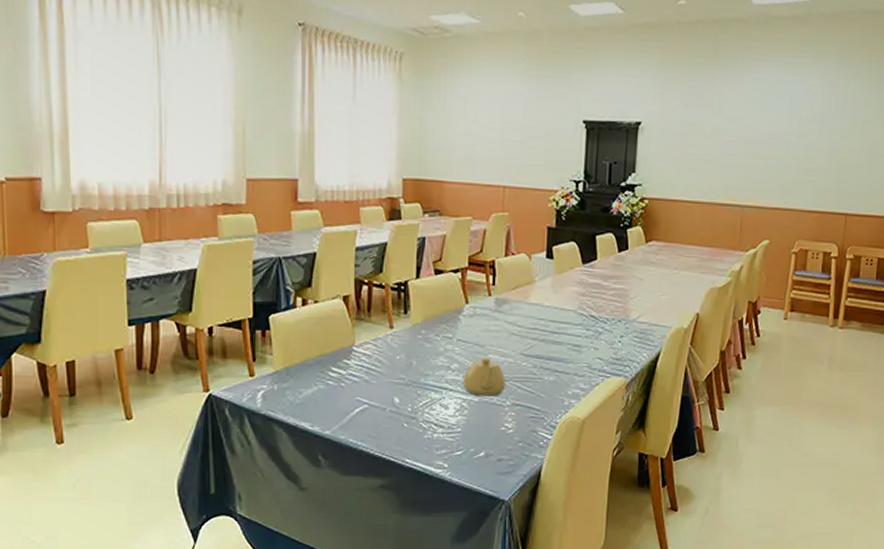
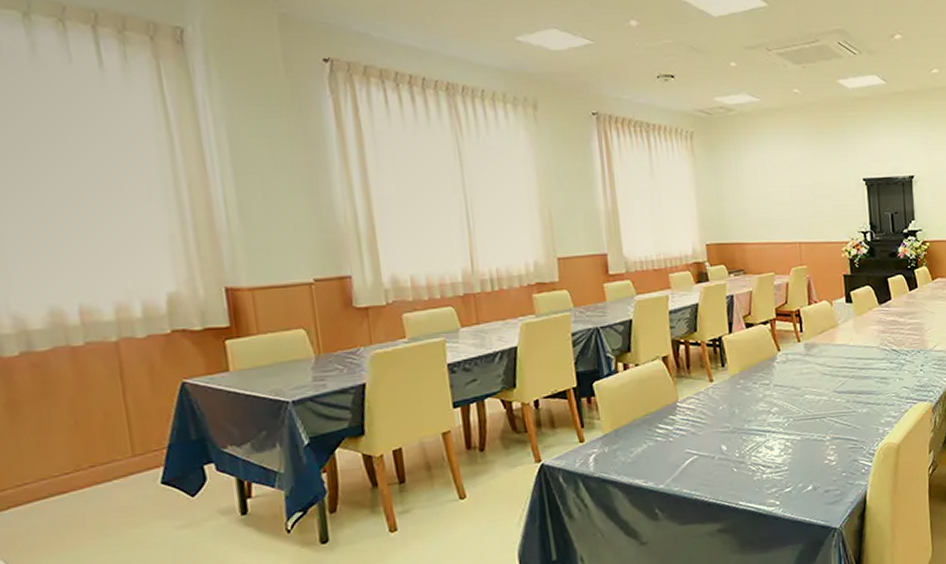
teapot: present [462,357,506,396] -> none [783,398,825,435]

